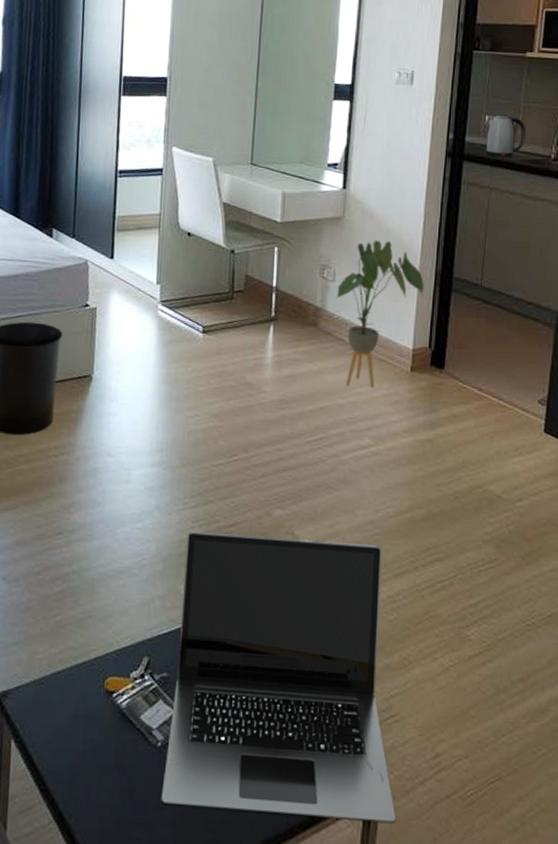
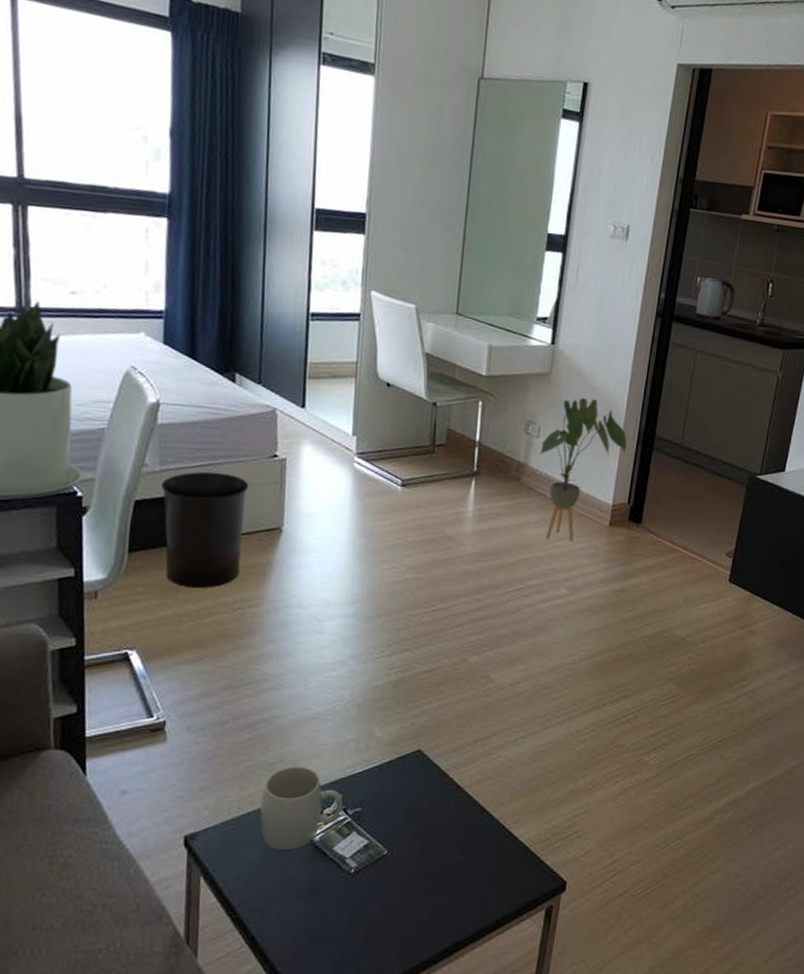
mug: none [69,623,149,716] -> present [260,766,343,850]
laptop: present [161,531,396,824] -> none [354,677,574,923]

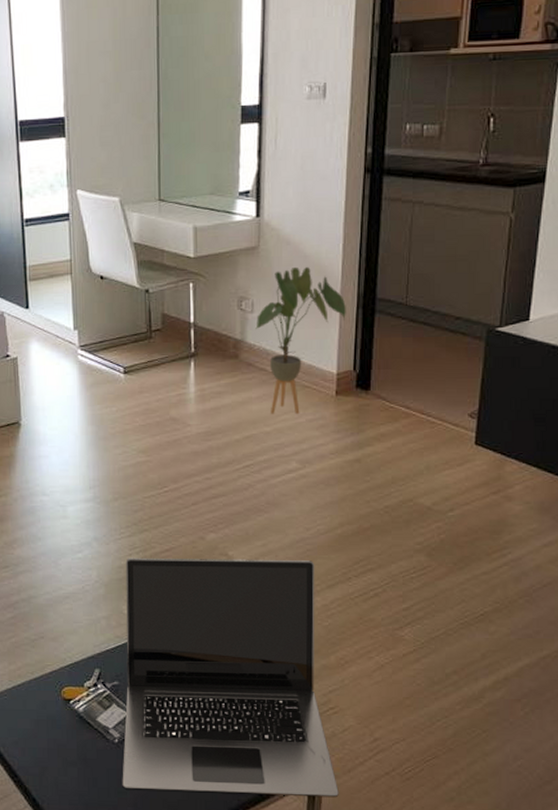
mug: present [260,766,343,850] -> none [28,642,101,720]
laptop: none [354,677,574,923] -> present [122,557,339,798]
kettle: present [696,276,736,321] -> none [408,120,452,168]

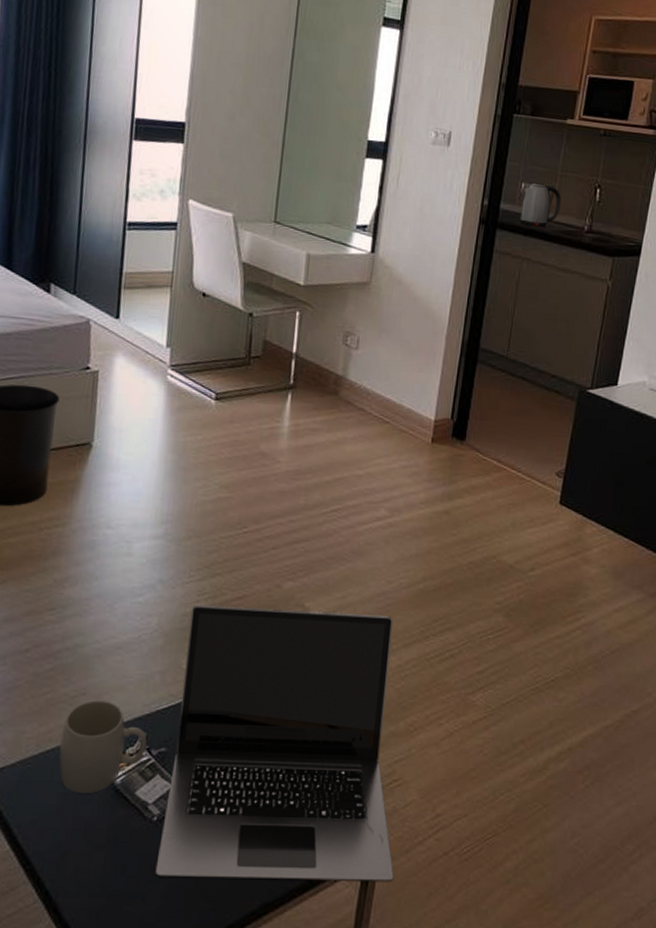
mug: none [28,642,101,720] -> present [59,700,147,793]
house plant: present [255,266,346,415] -> none [358,308,450,460]
kettle: none [408,120,452,168] -> present [520,182,562,228]

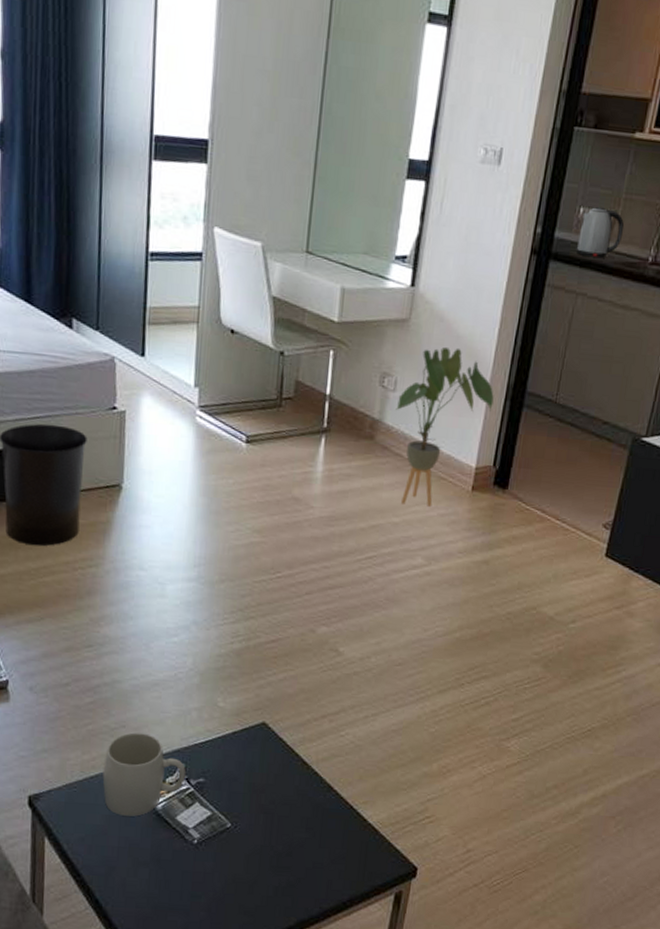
laptop: present [155,604,394,883] -> none [197,646,428,908]
house plant: none [358,308,450,460] -> present [396,347,494,508]

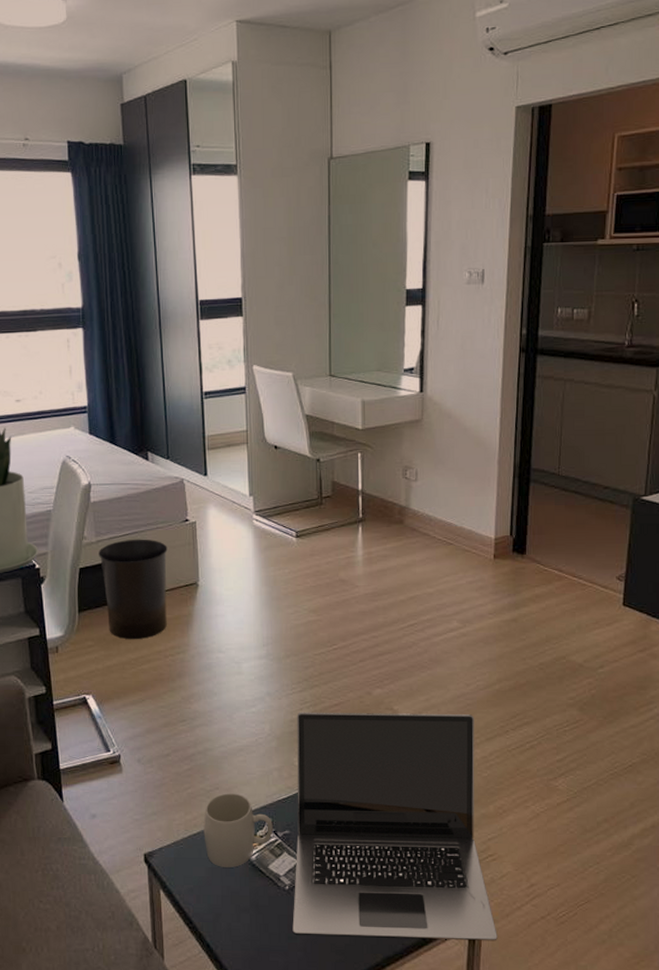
laptop: none [197,646,428,908] -> present [292,712,498,941]
house plant: present [396,347,494,508] -> none [419,438,503,577]
kettle: present [577,206,625,259] -> none [560,305,599,349]

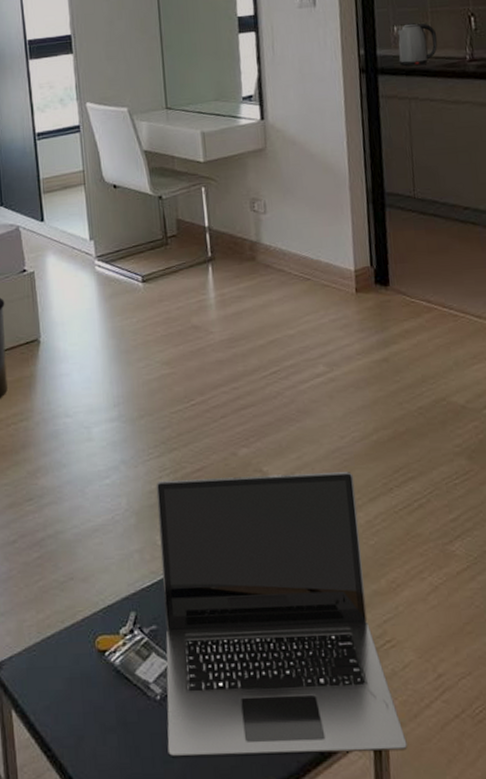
mug: present [203,793,273,868] -> none [57,583,138,677]
kettle: none [560,305,599,349] -> present [397,22,438,66]

